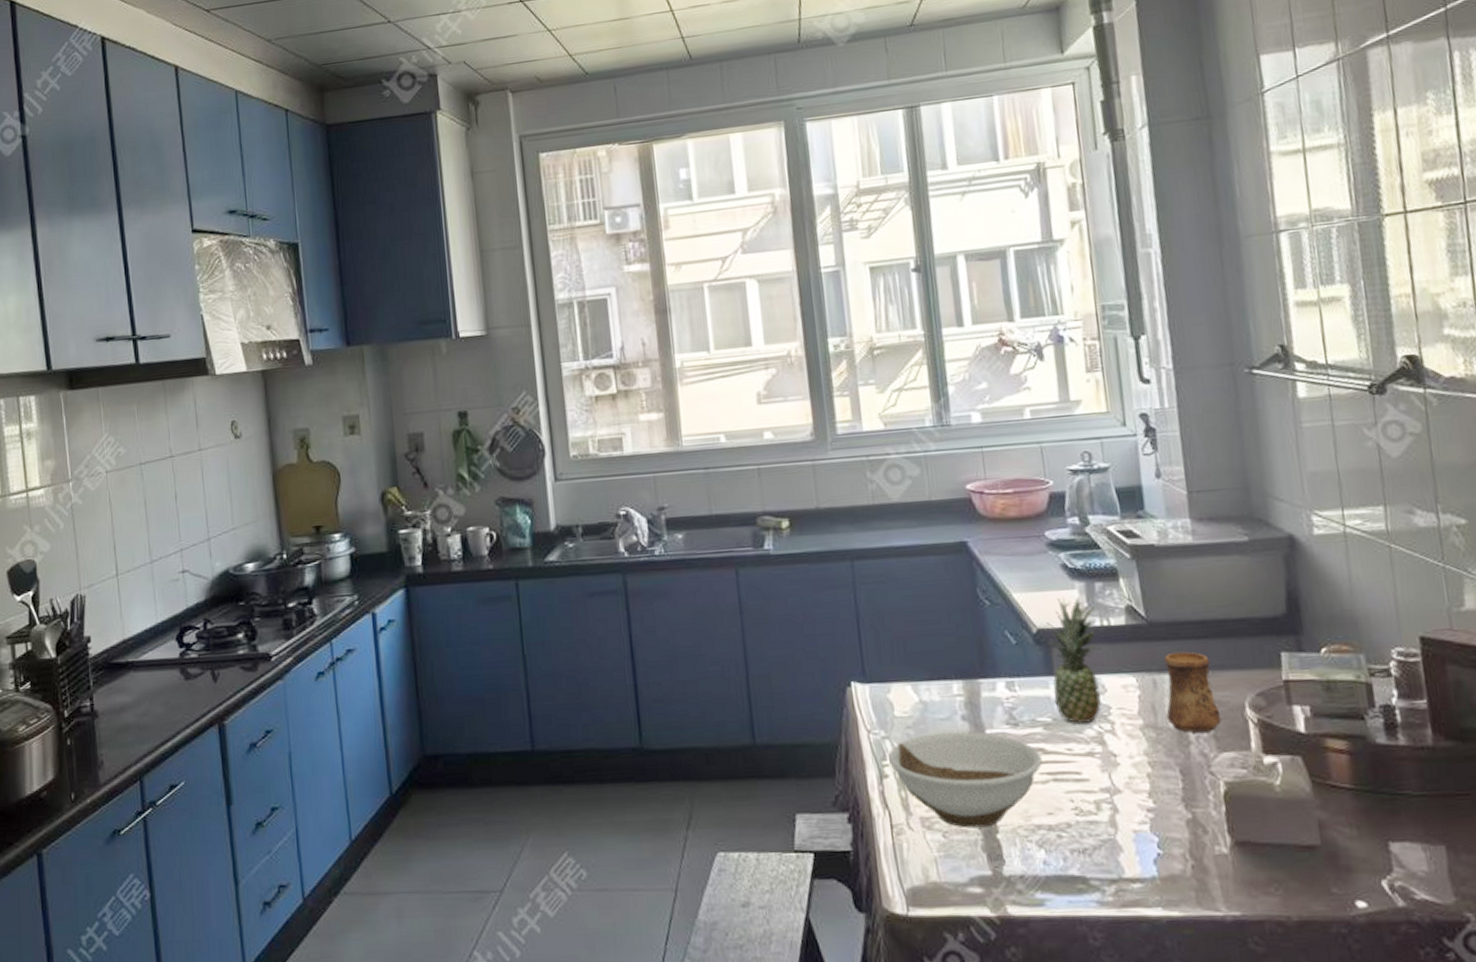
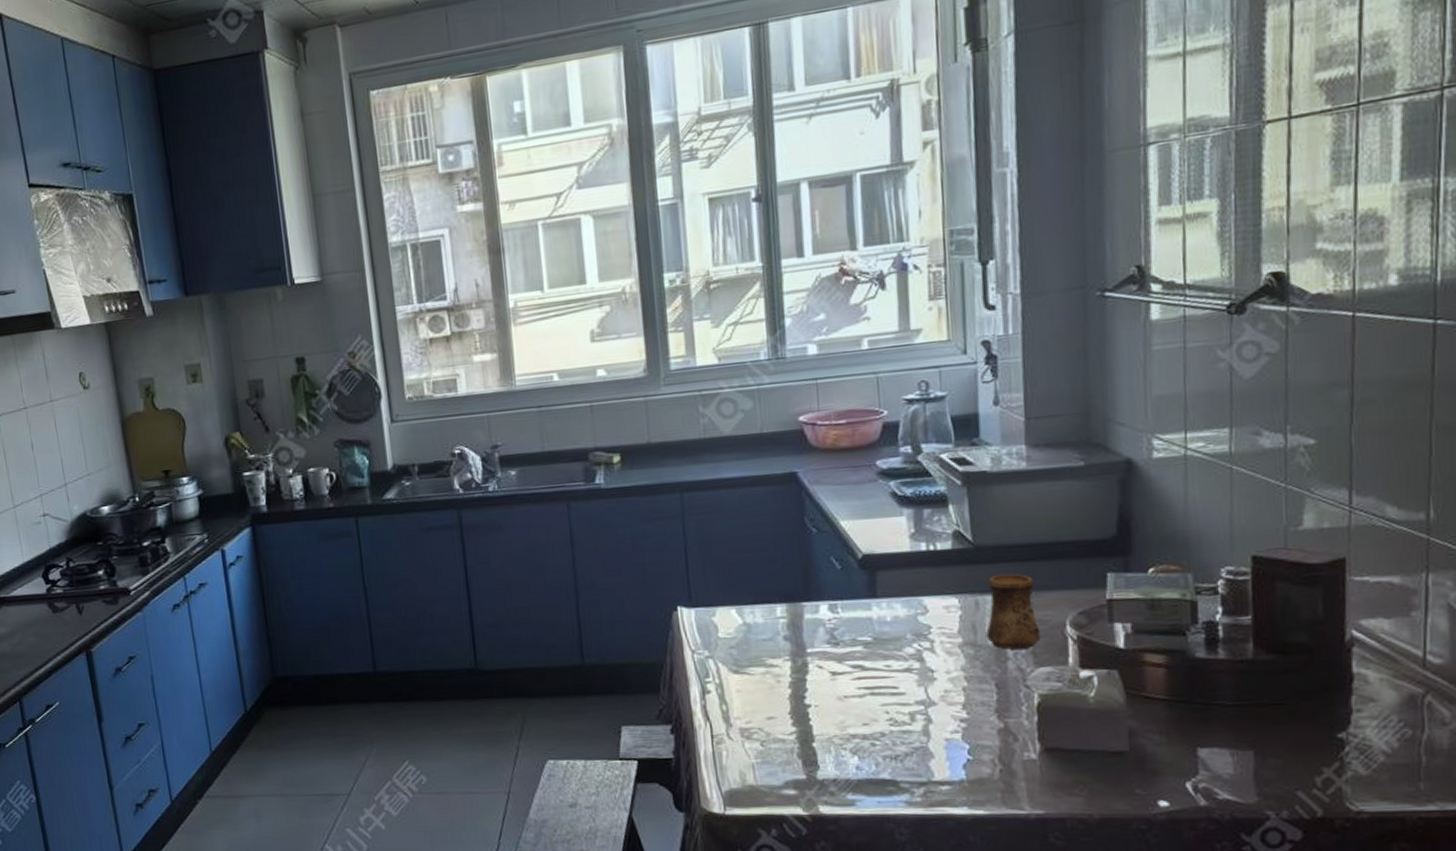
bowl: present [888,731,1042,829] -> none [711,650,861,738]
fruit: present [1045,596,1101,723] -> none [871,522,926,642]

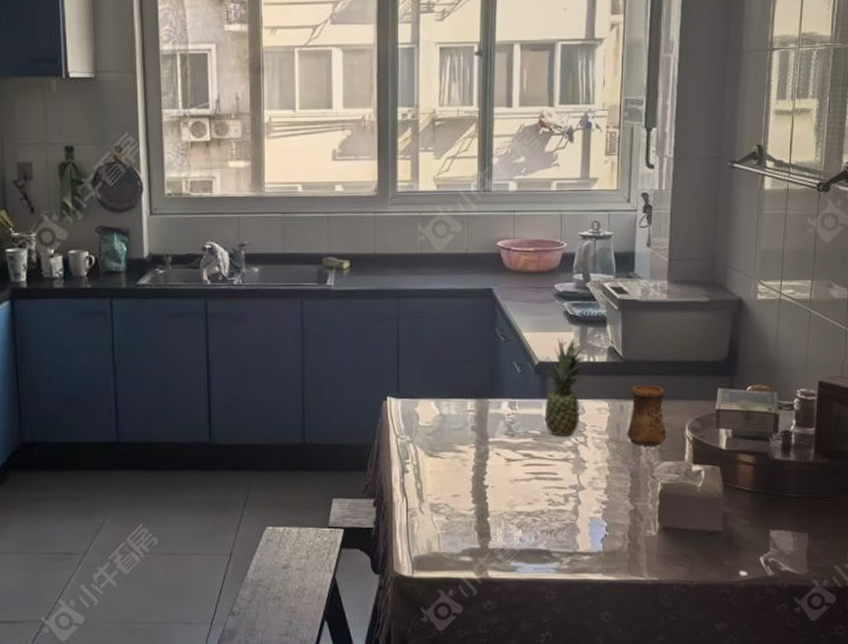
fruit: none [871,522,926,642] -> present [544,337,588,436]

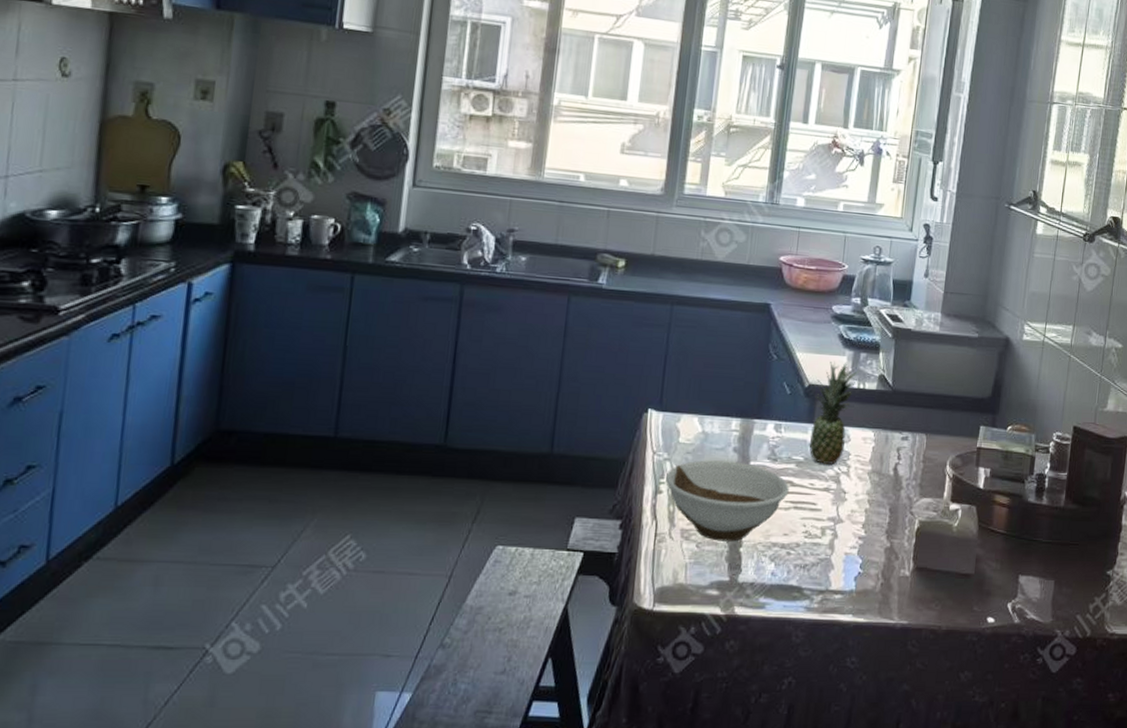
bowl: none [411,439,529,513] -> present [666,460,789,542]
cup: present [627,384,667,446] -> none [889,416,930,481]

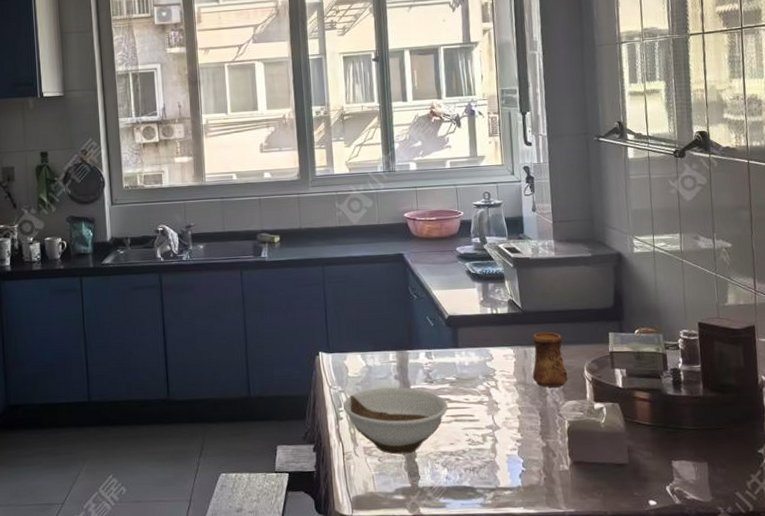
fruit: present [809,362,859,464] -> none [454,293,491,381]
cup: none [889,416,930,481] -> present [532,332,568,388]

